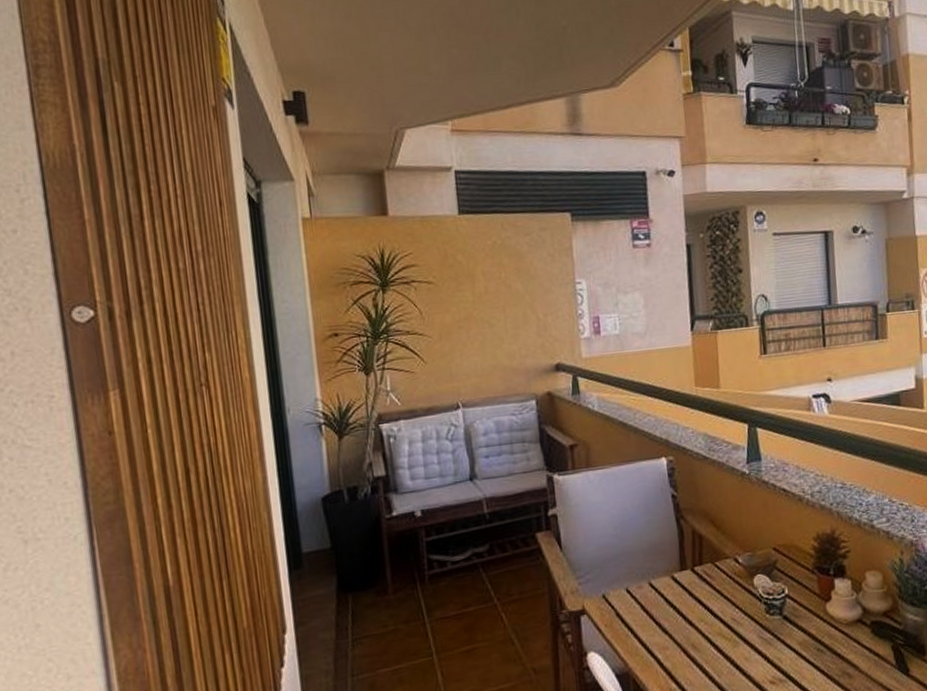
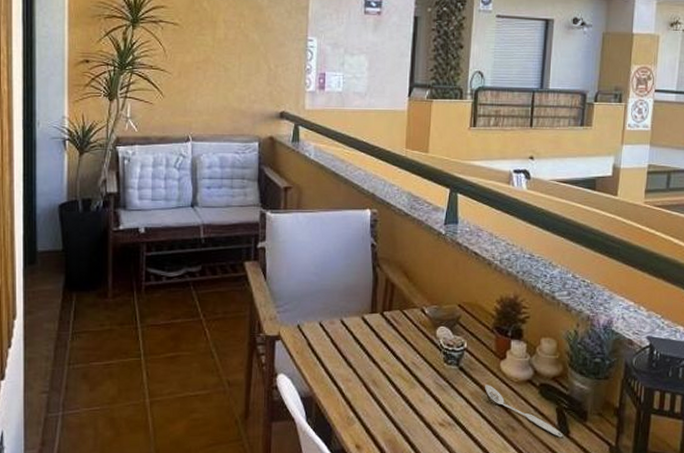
spoon: none [813,631,903,678] -> present [485,385,563,438]

